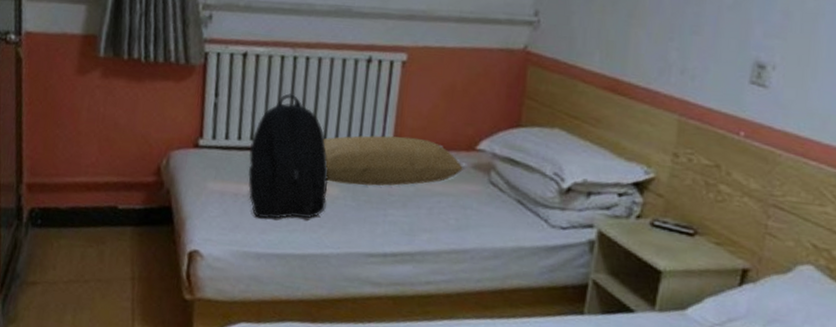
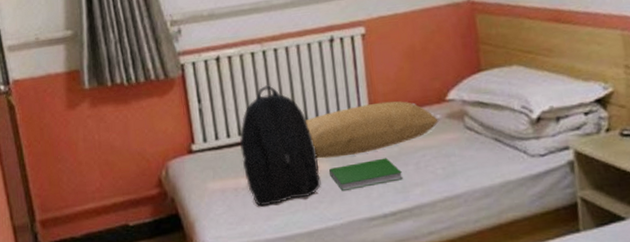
hardcover book: none [337,194,413,222] -> present [329,158,403,192]

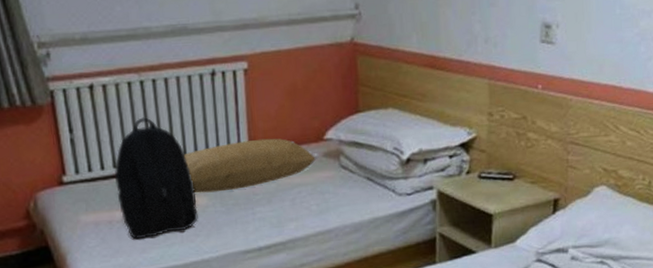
hardcover book: present [329,158,403,192] -> none [207,193,278,226]

